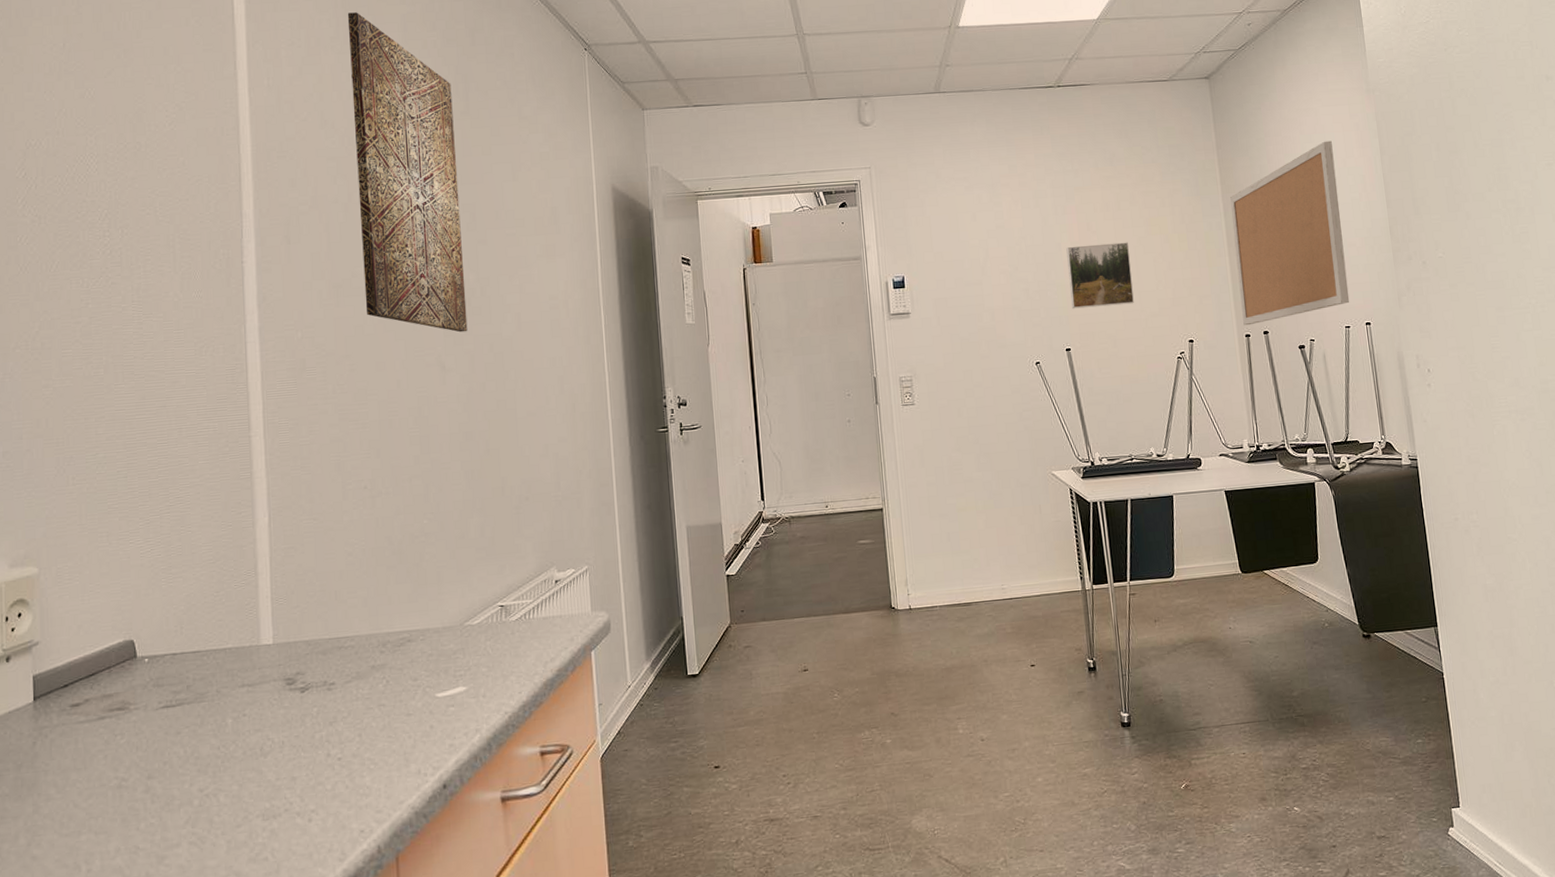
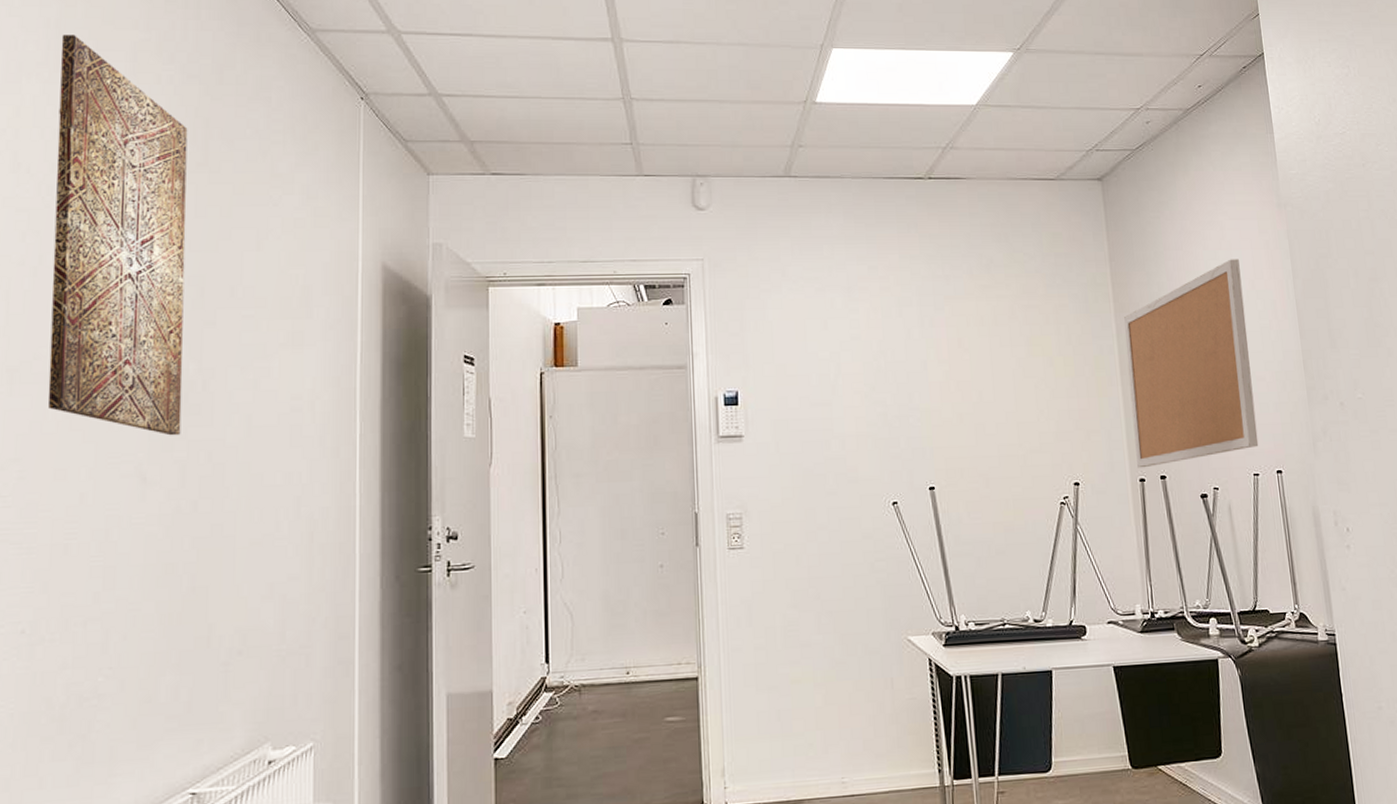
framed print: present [1066,242,1134,309] -> none [933,363,1011,440]

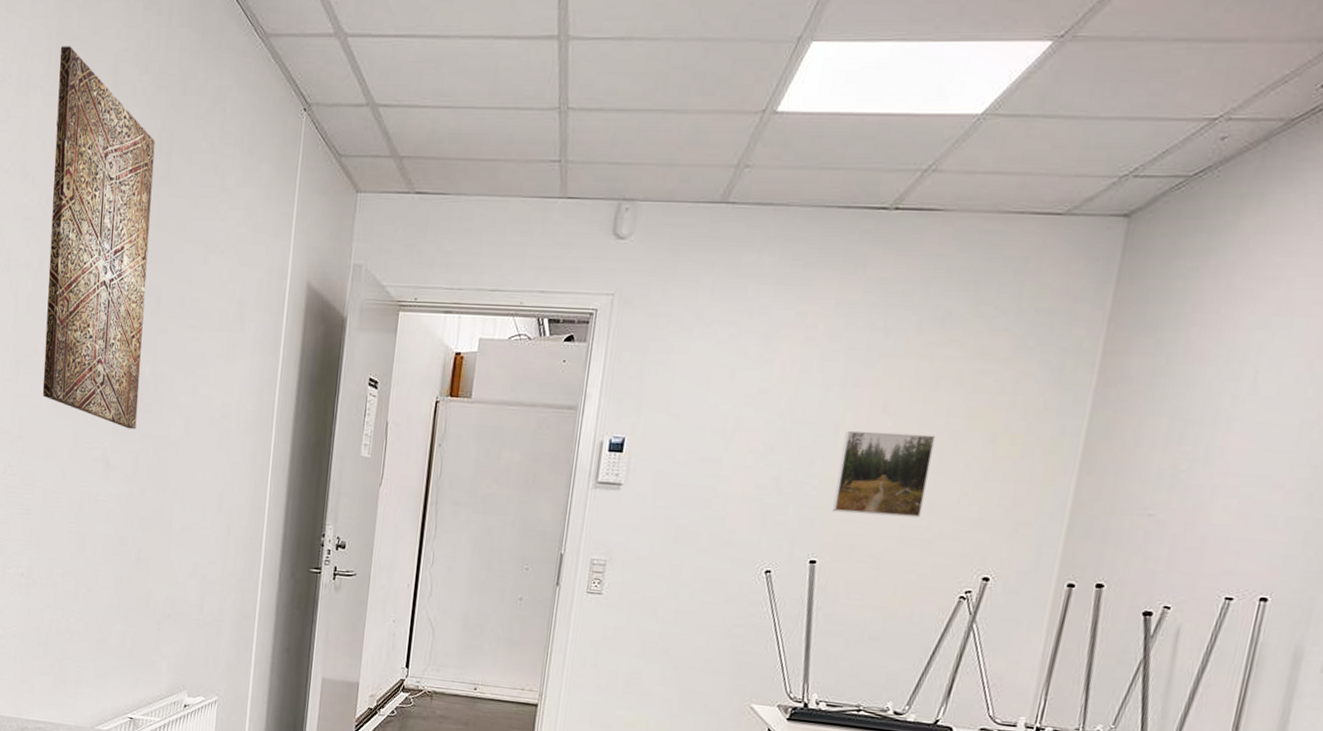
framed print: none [933,363,1011,440] -> present [832,430,936,518]
bulletin board: present [1124,259,1259,468] -> none [1069,329,1301,573]

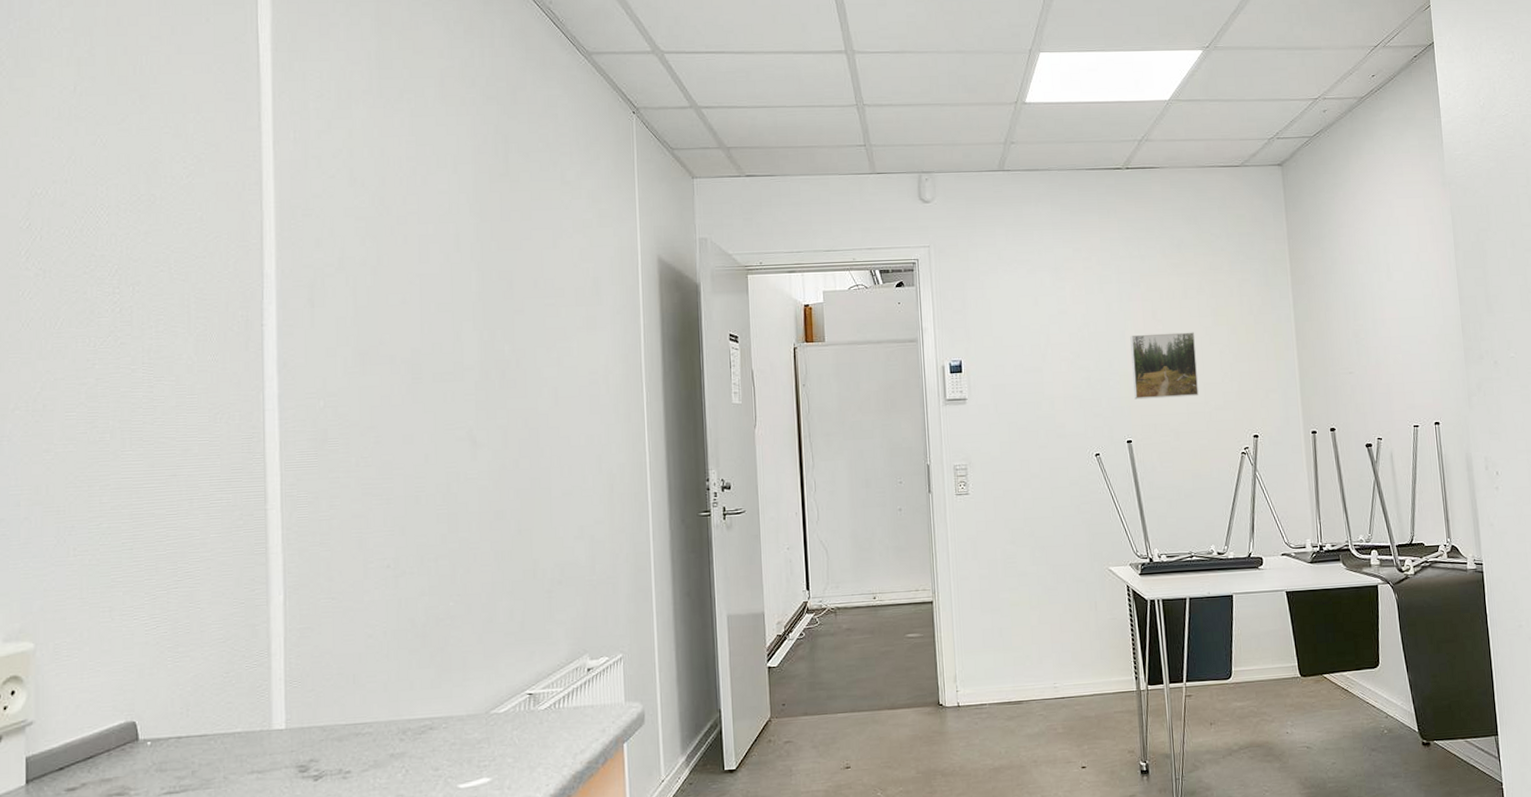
wall art: present [42,46,156,430] -> none [381,65,502,406]

